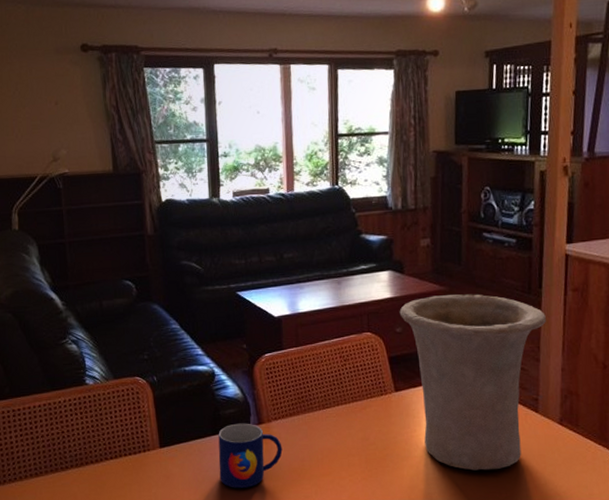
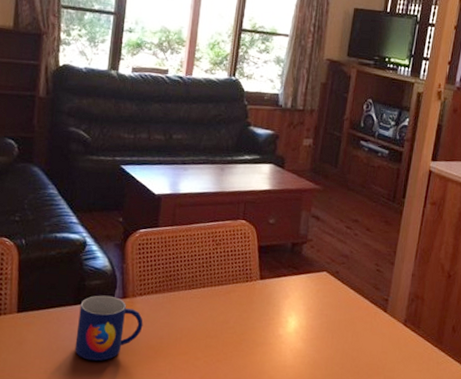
vase: present [399,294,546,471] -> none [274,193,405,363]

